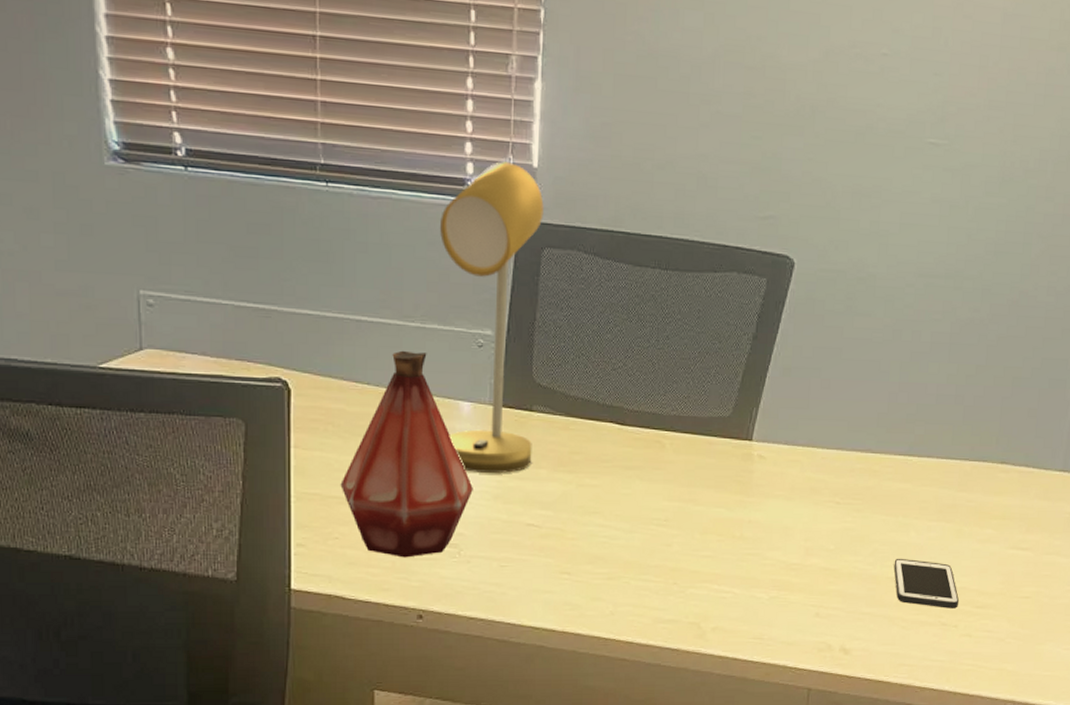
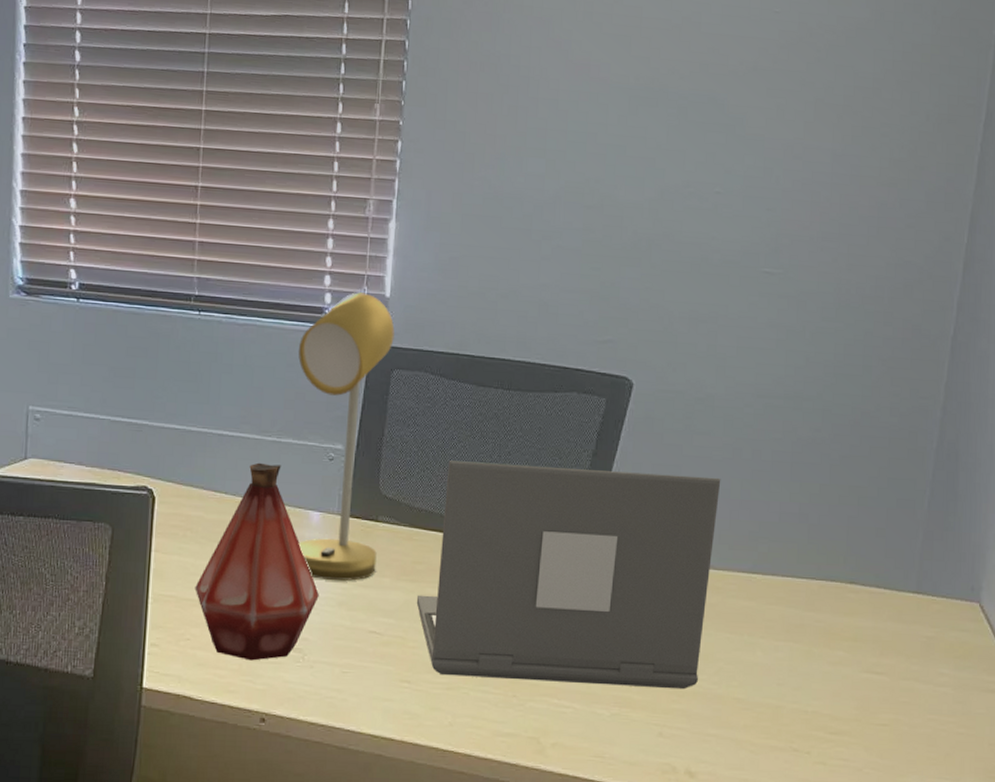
laptop: none [574,346,881,571] -> present [416,460,721,690]
cell phone: present [893,558,959,608] -> none [740,678,810,734]

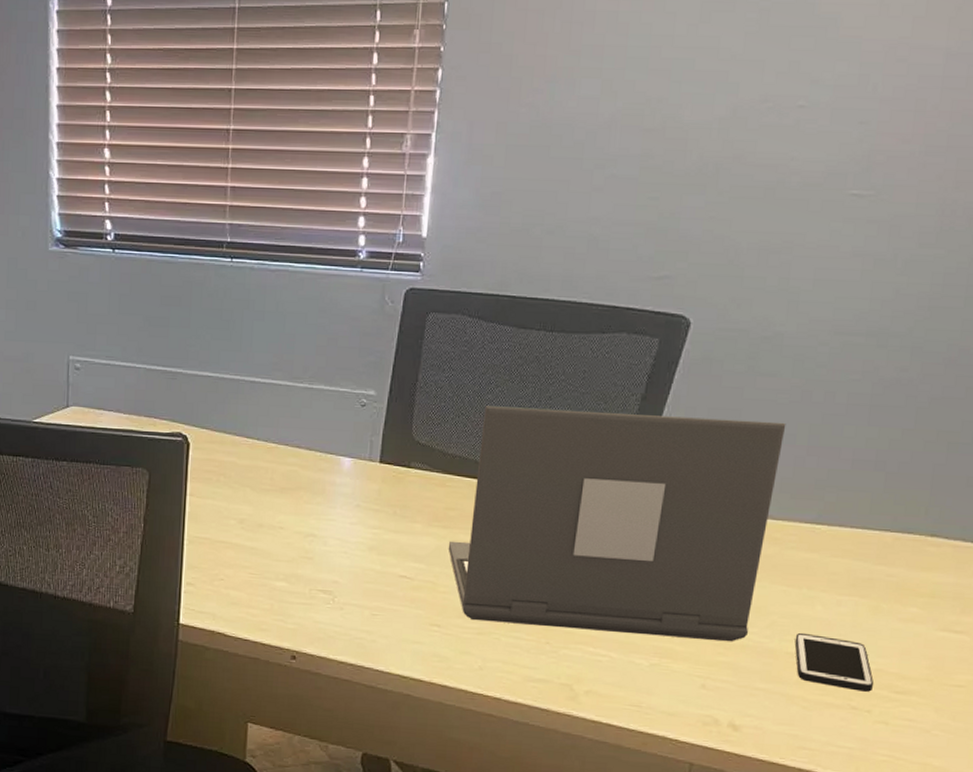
bottle: present [195,462,319,661] -> none [228,409,350,601]
desk lamp: present [298,292,395,581] -> none [329,233,431,526]
cell phone: none [740,678,810,734] -> present [794,632,874,692]

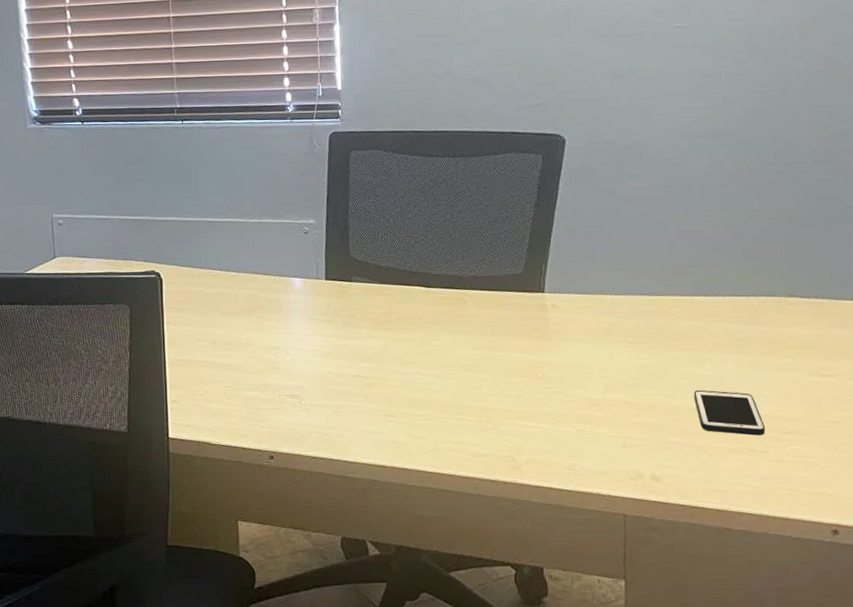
laptop: present [448,406,786,642] -> none [392,214,656,408]

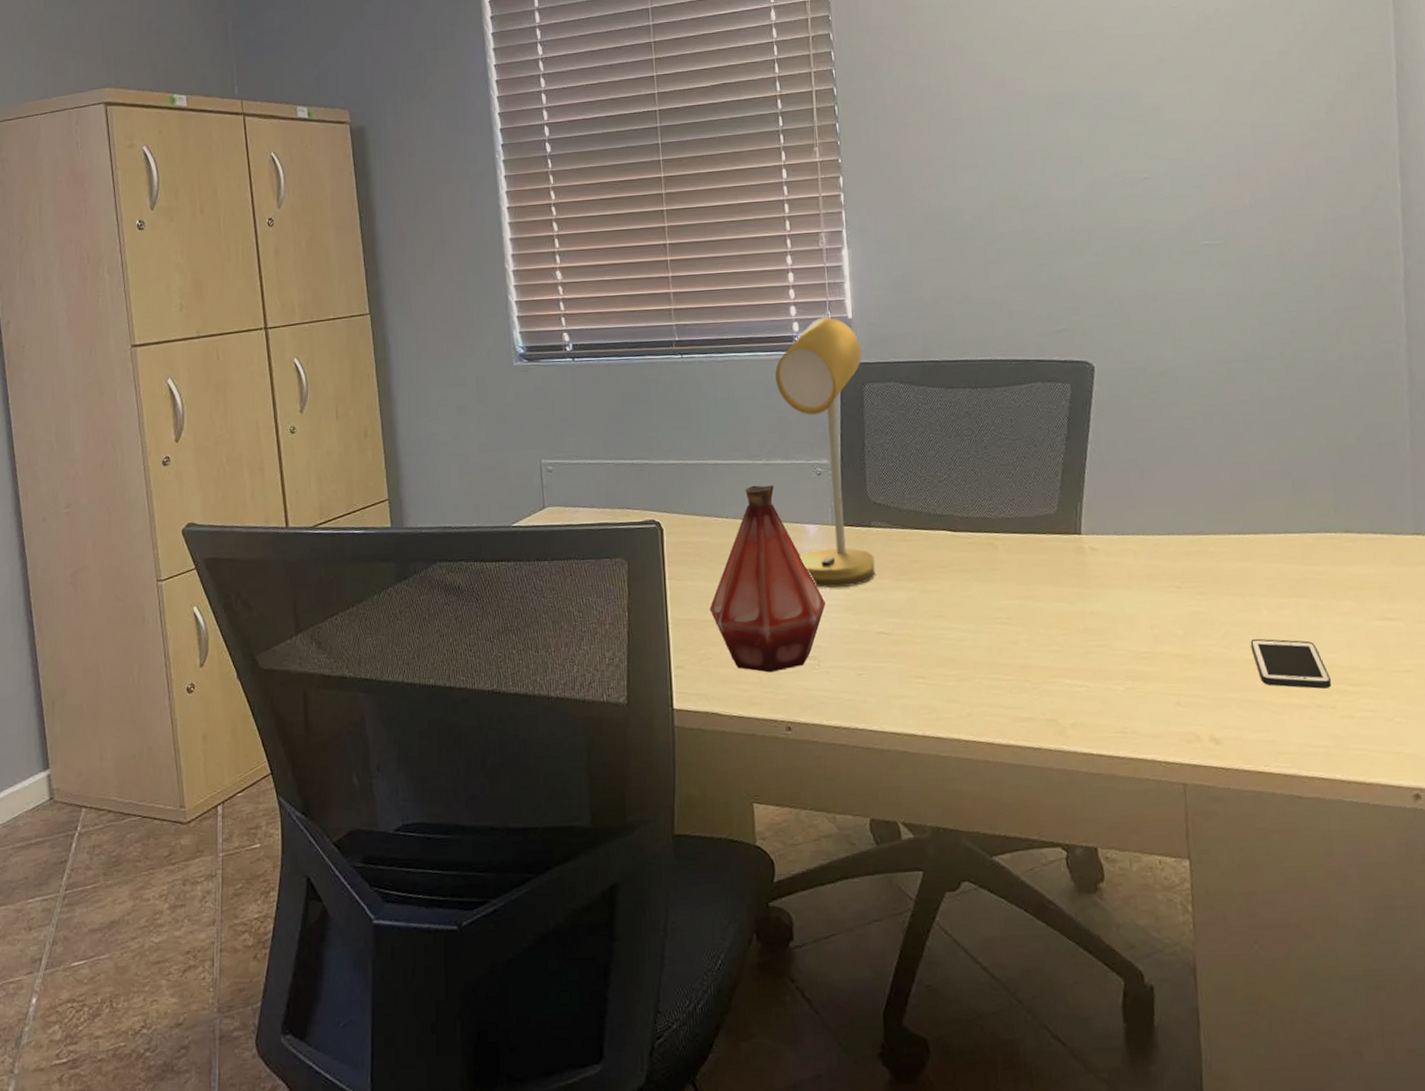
bottle: none [203,241,308,408] -> present [709,485,826,673]
desk lamp: none [268,88,354,335] -> present [775,317,876,588]

